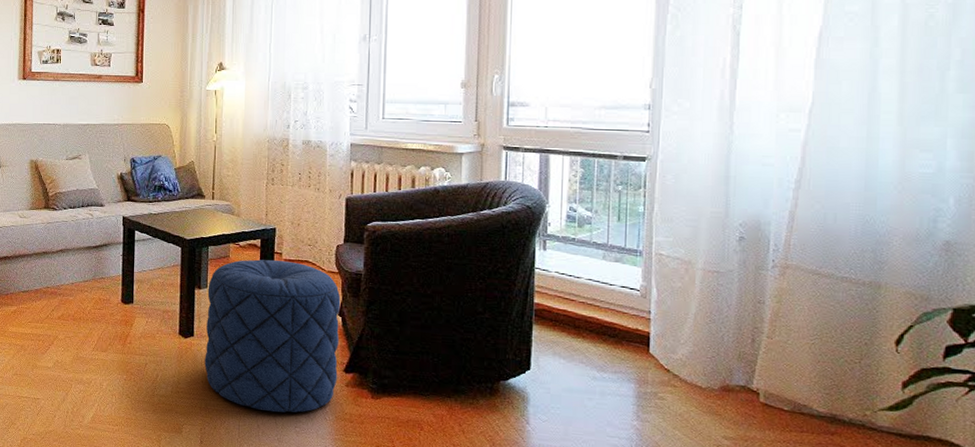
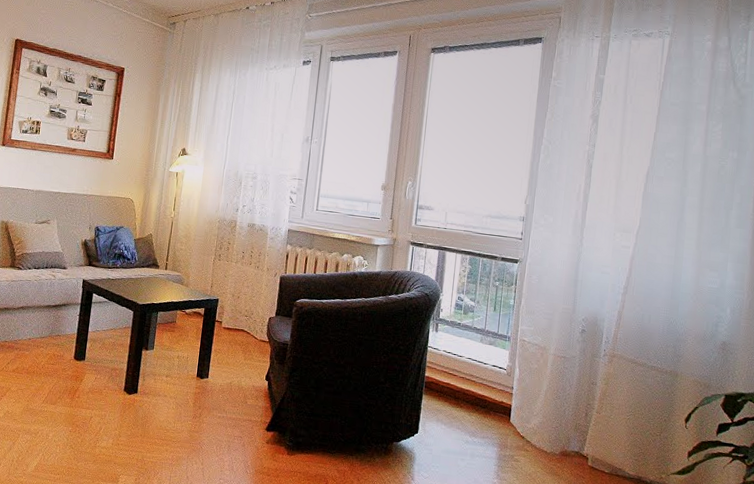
pouf: present [204,259,341,413] -> none [144,326,269,466]

